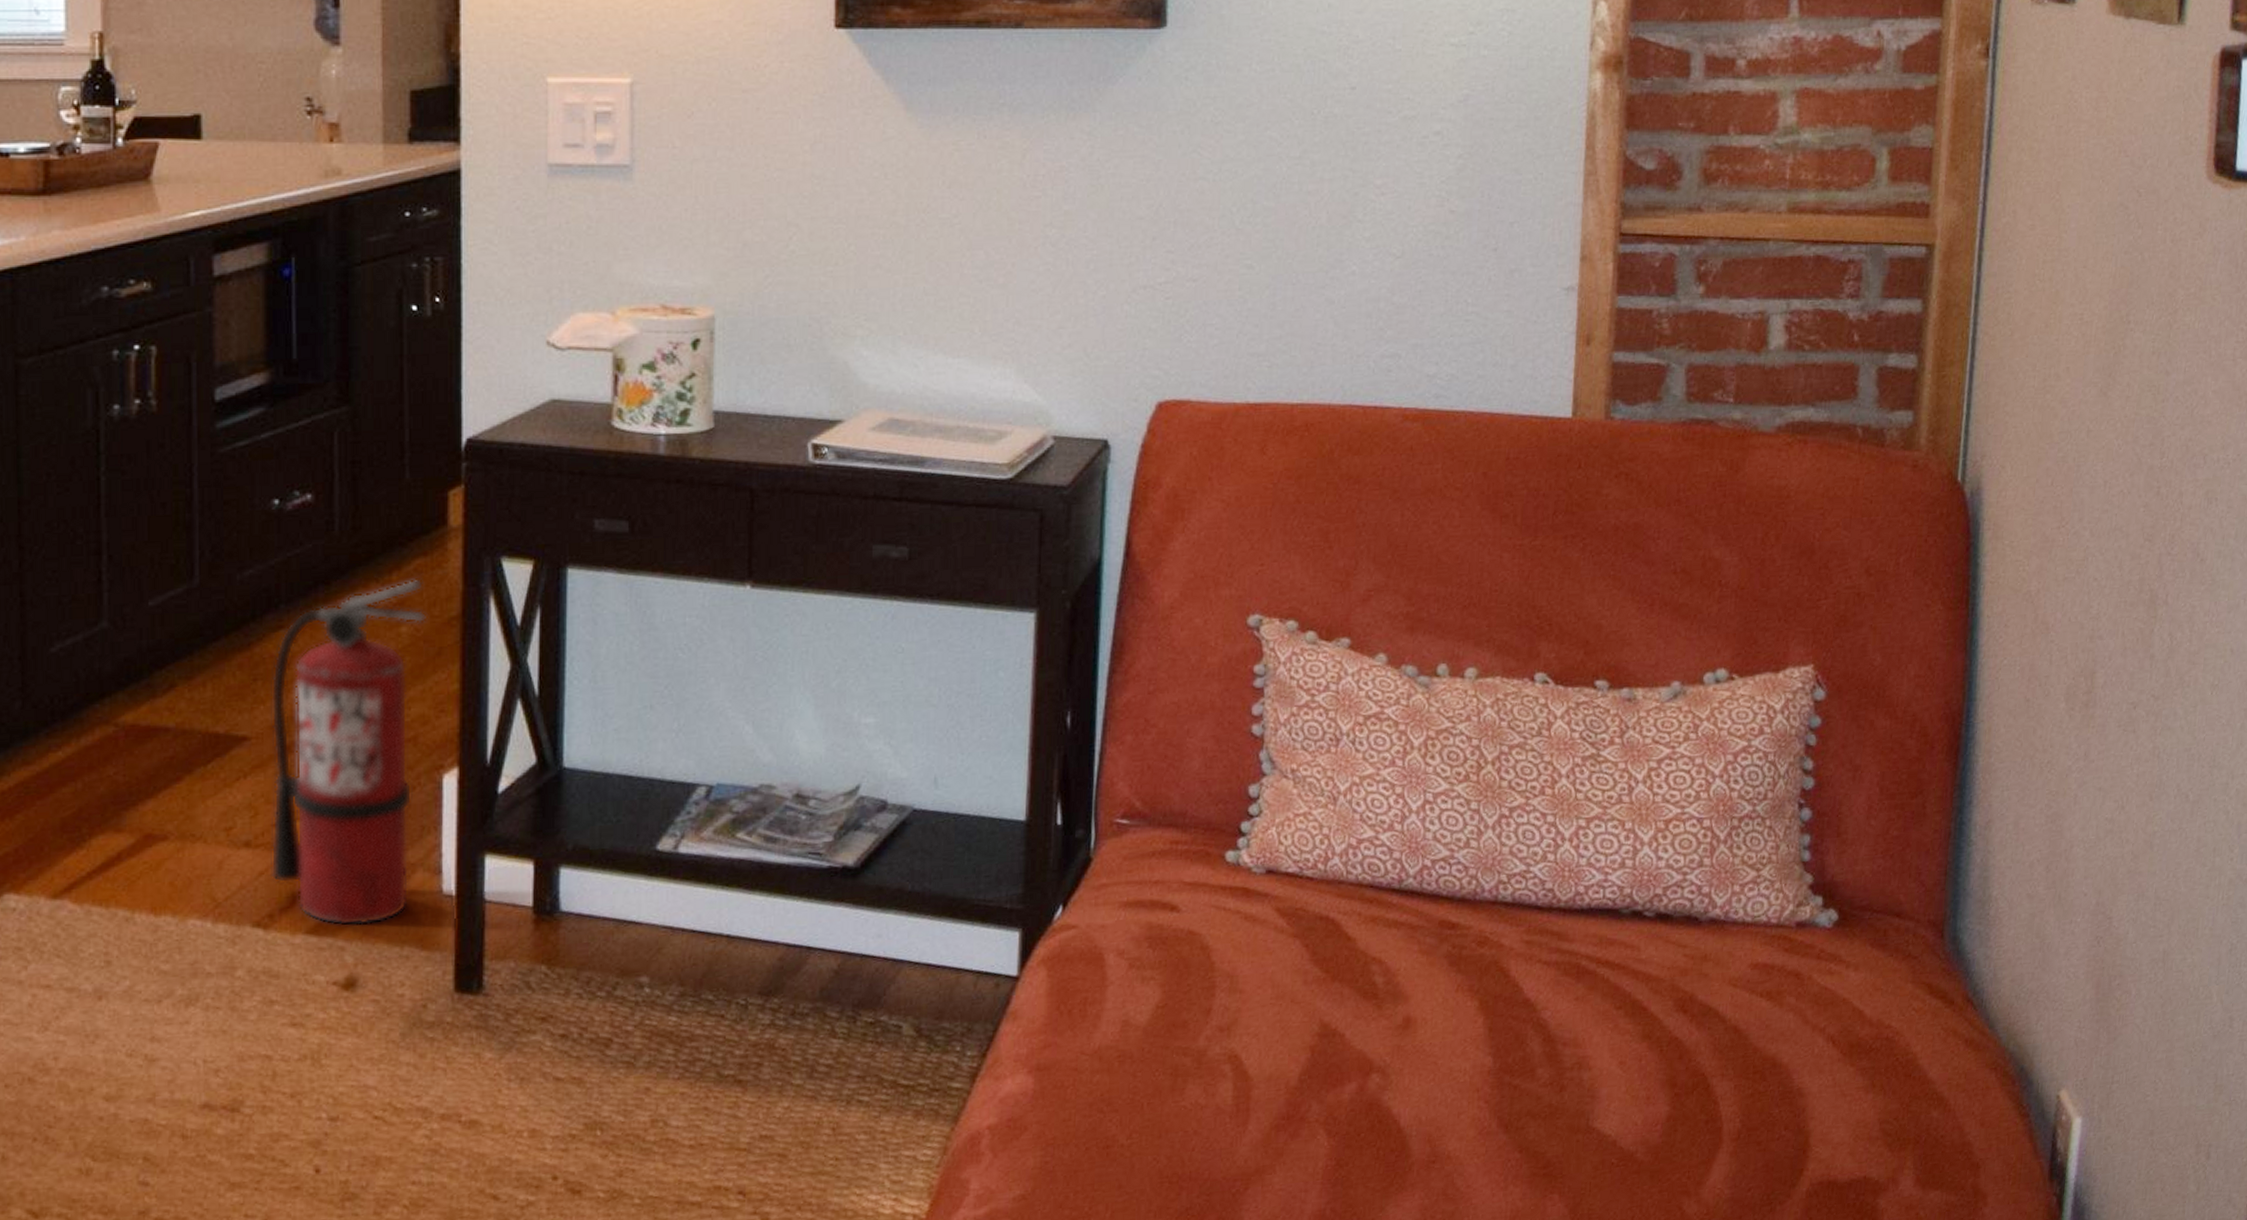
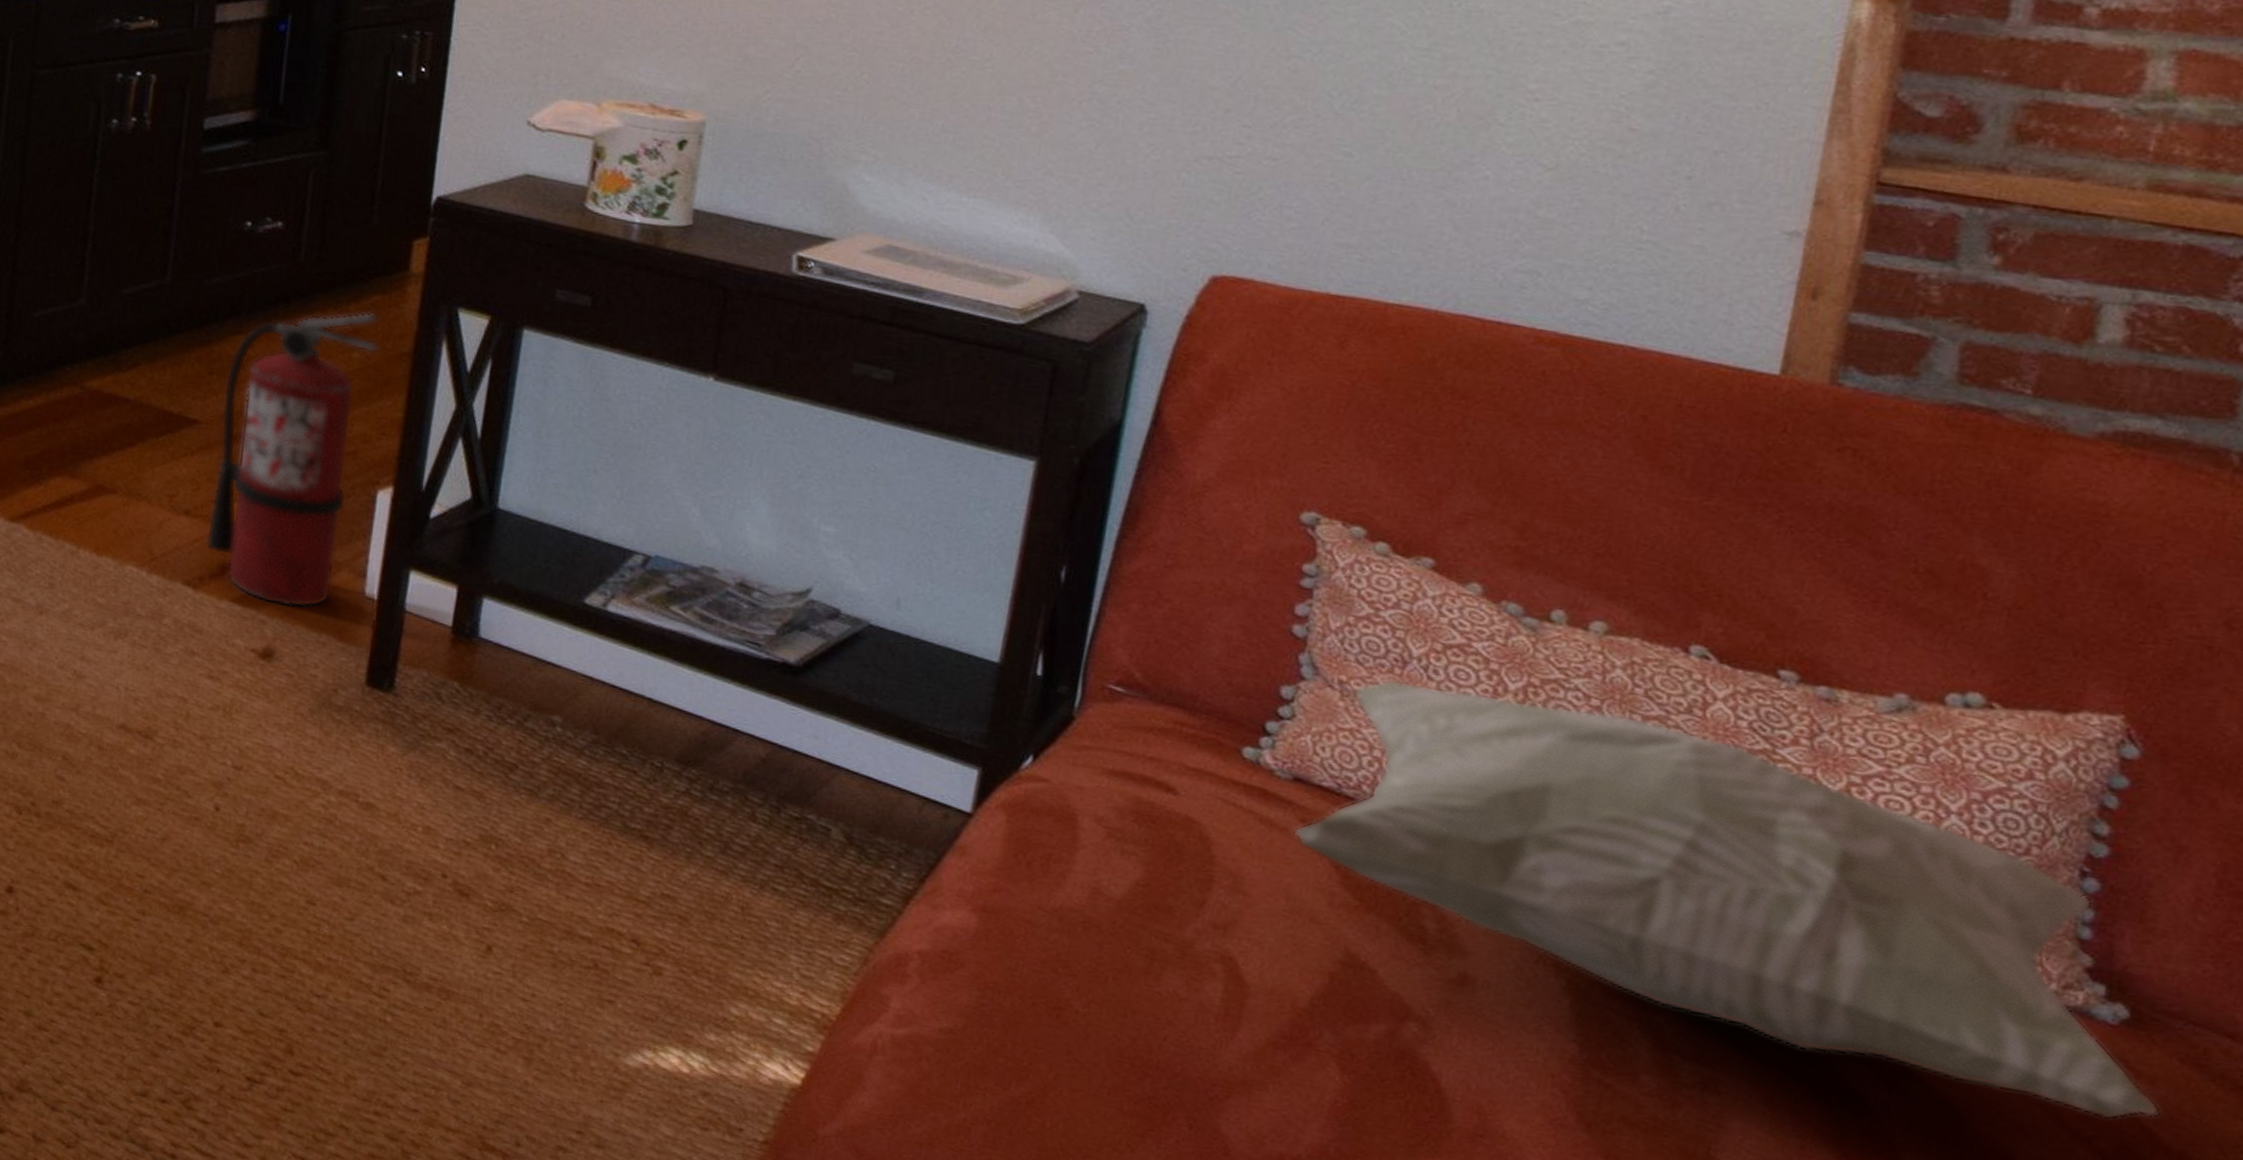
decorative pillow: none [1271,748,1864,1013] -> present [1294,679,2161,1120]

